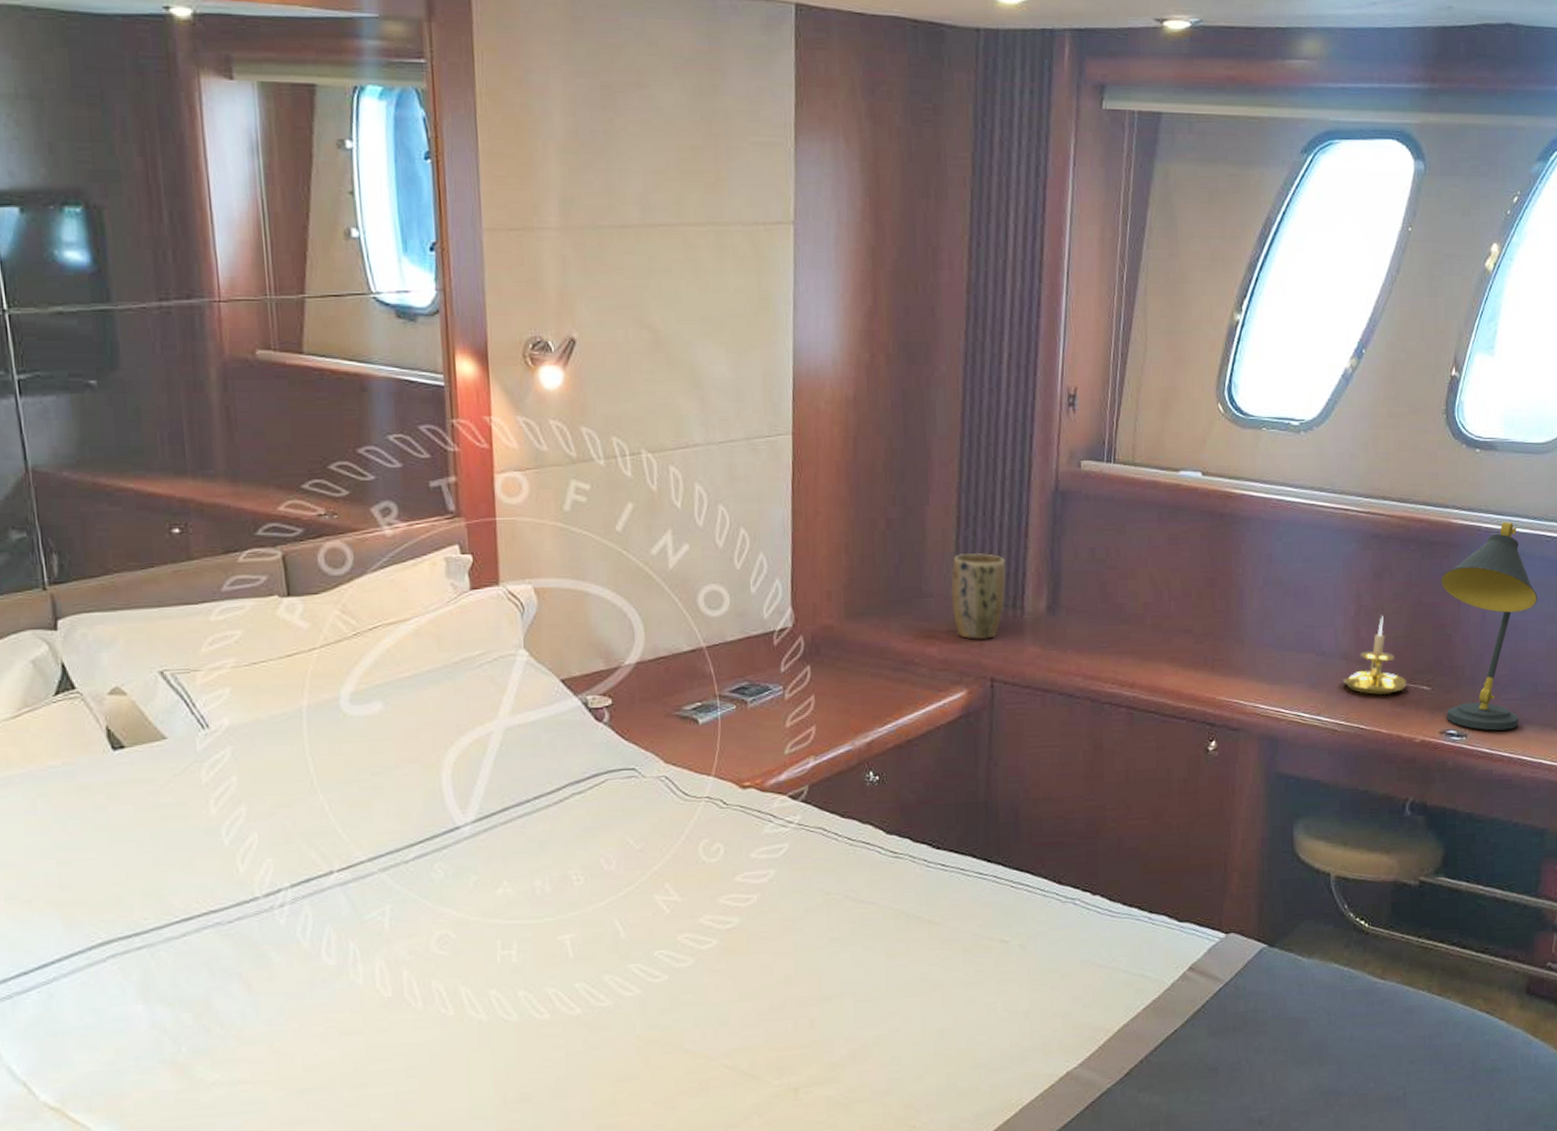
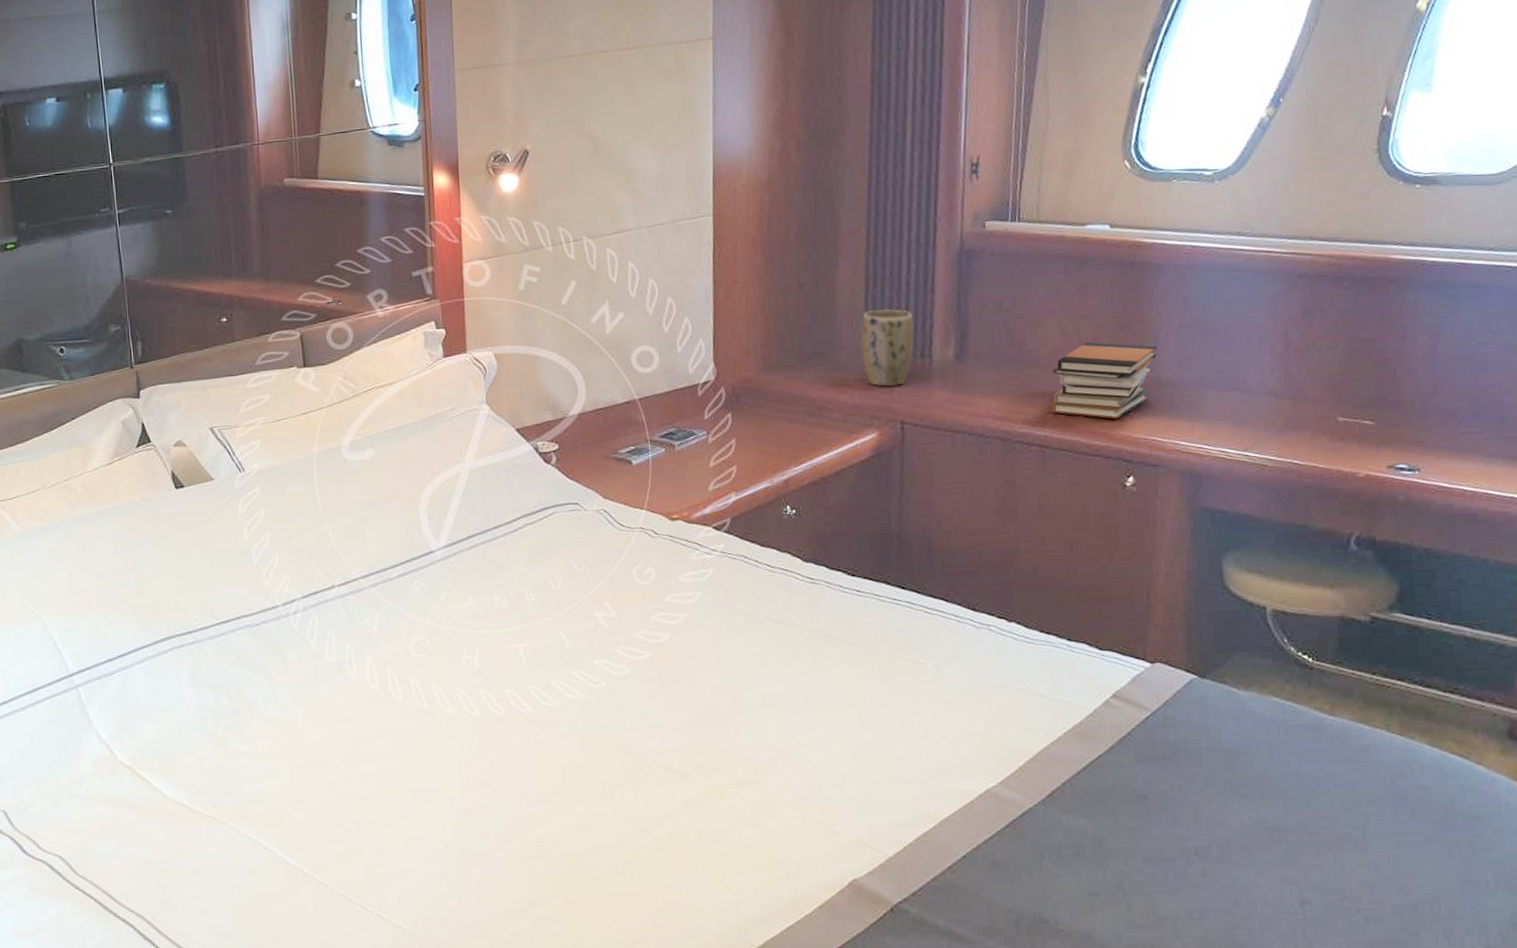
book stack: none [1141,597,1242,680] -> present [1051,341,1157,419]
candle holder: present [1342,616,1407,696] -> none [1271,353,1346,431]
desk lamp: present [1441,522,1537,731] -> none [1380,254,1498,465]

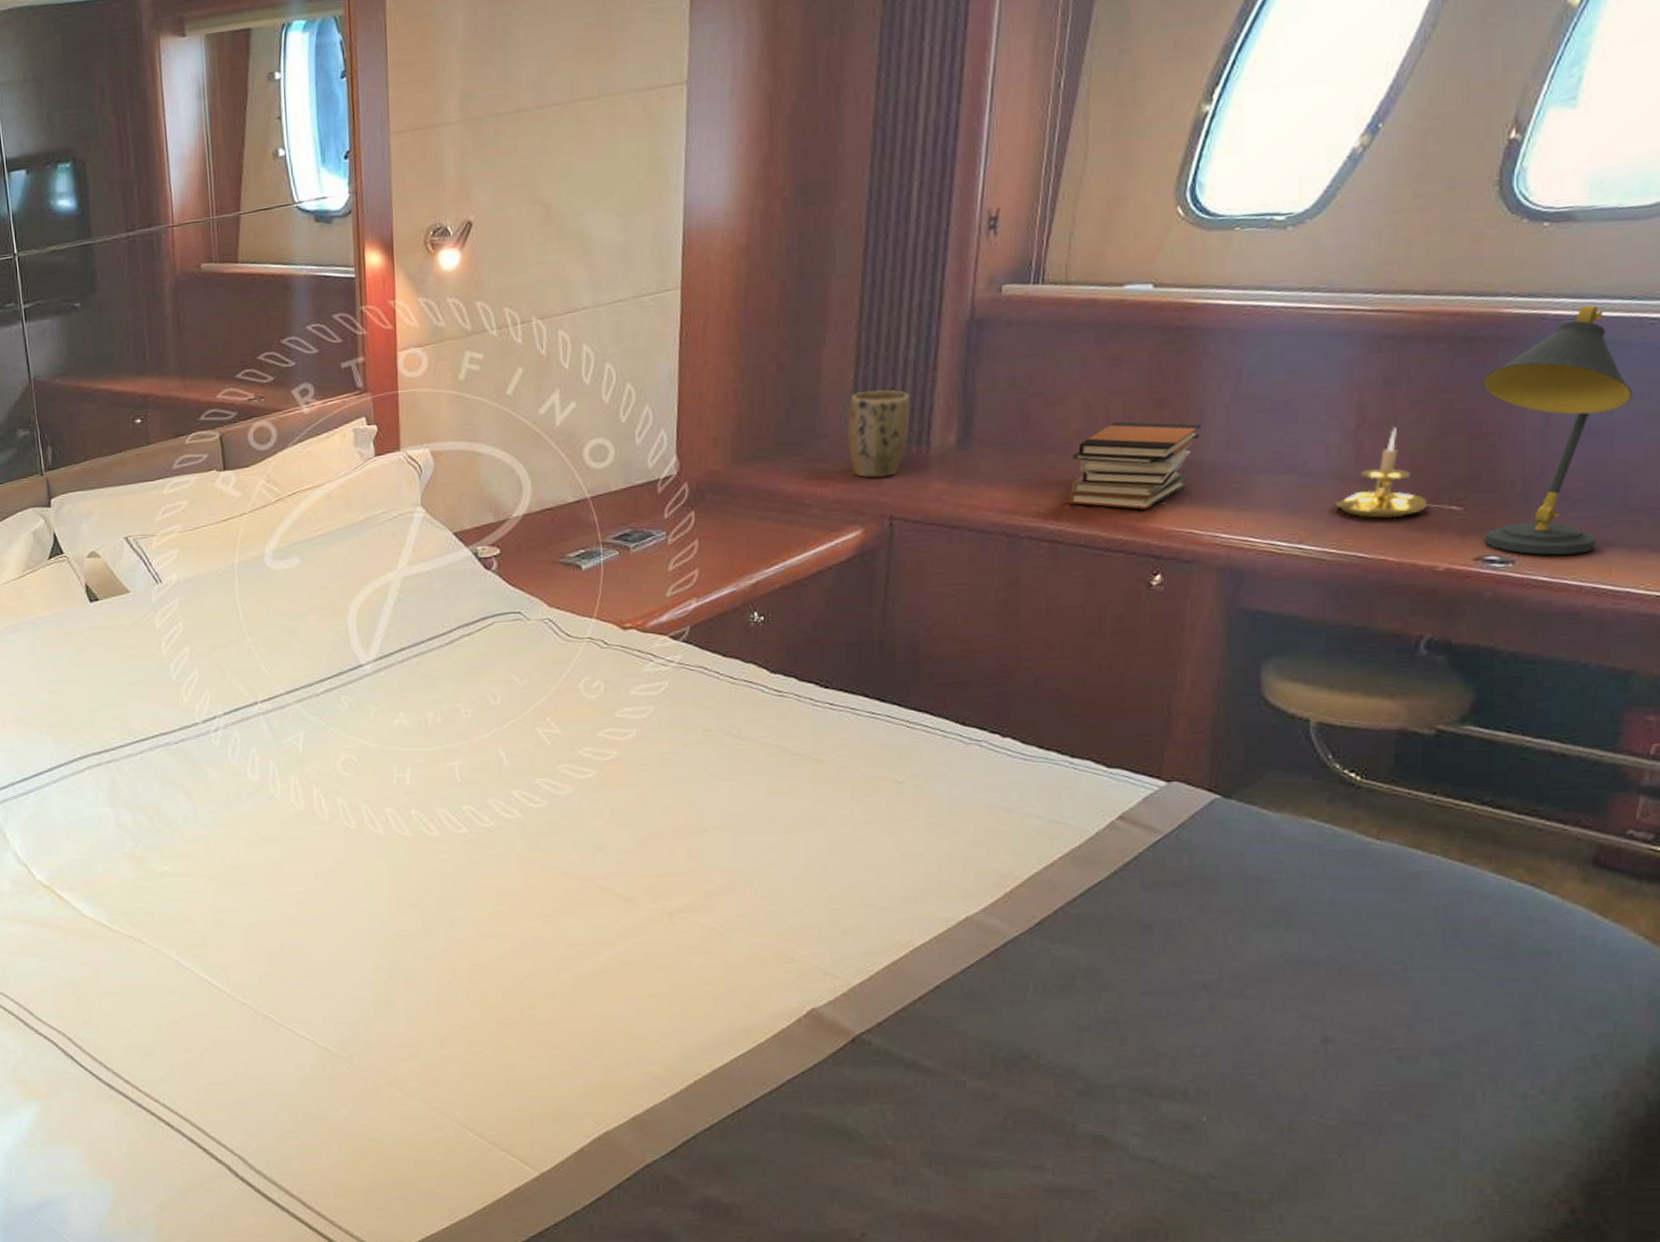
candle holder: none [1271,353,1346,431] -> present [1335,428,1428,519]
desk lamp: none [1380,254,1498,465] -> present [1483,305,1632,556]

